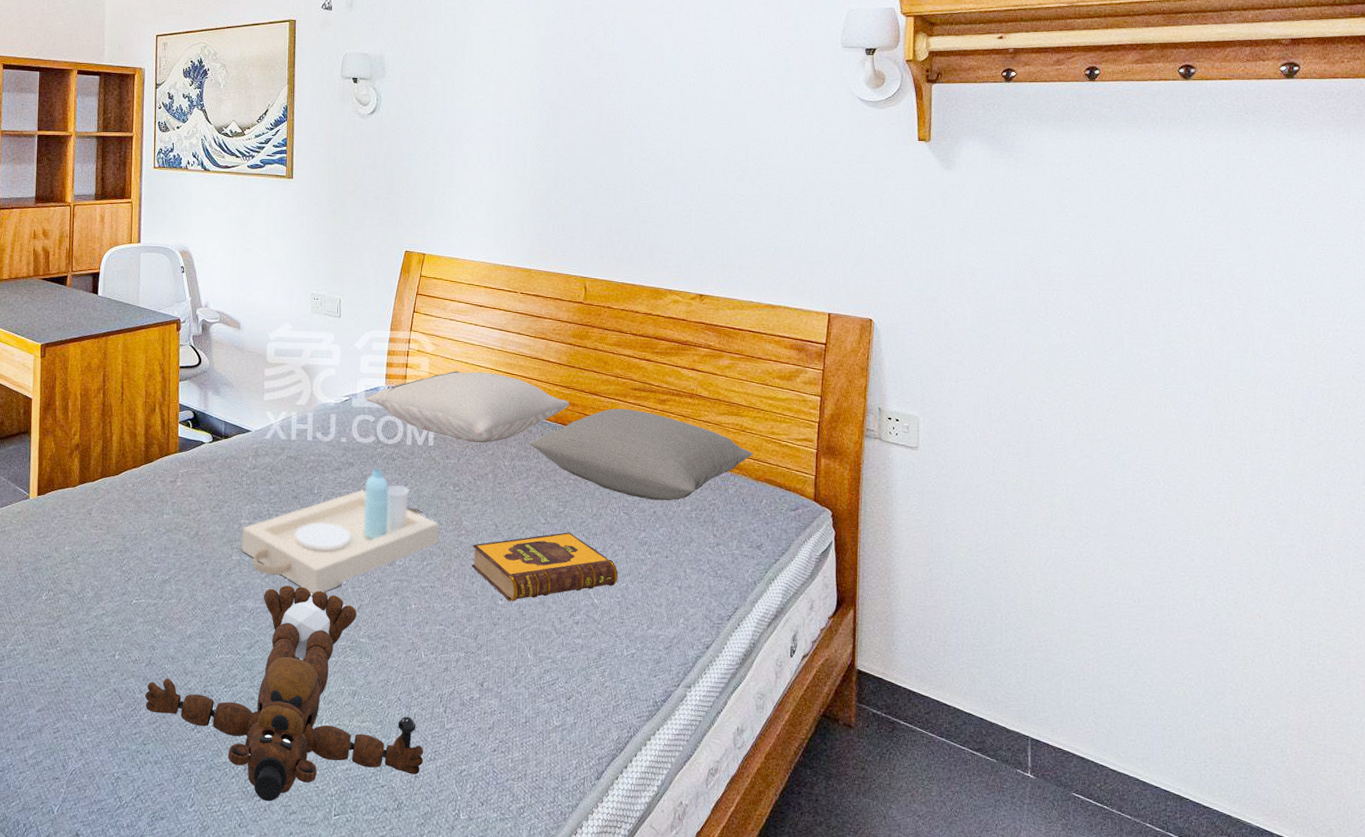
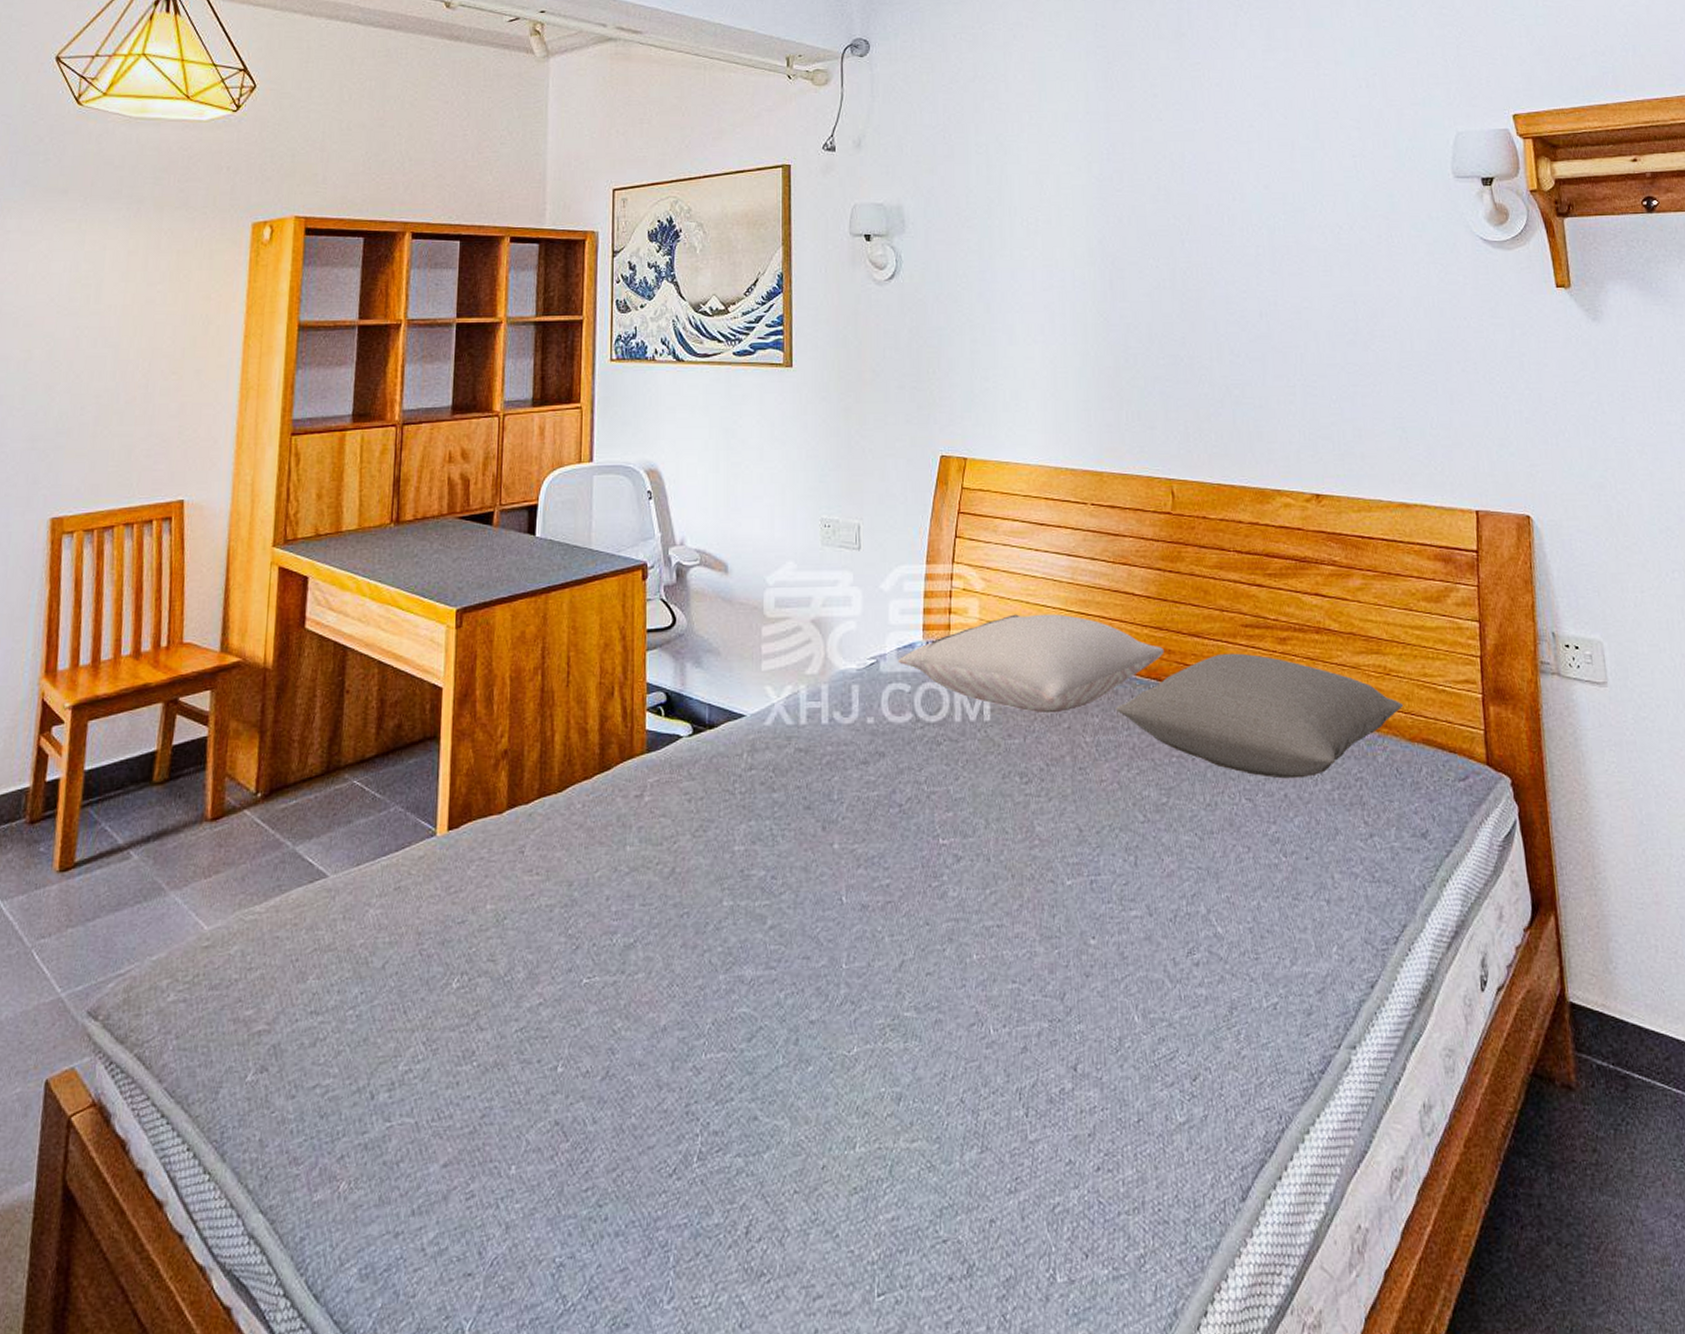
teddy bear: present [145,586,424,802] -> none [601,939,1001,1283]
serving tray: present [241,468,438,594] -> none [735,757,1003,949]
hardback book: present [472,532,618,602] -> none [1050,832,1247,940]

